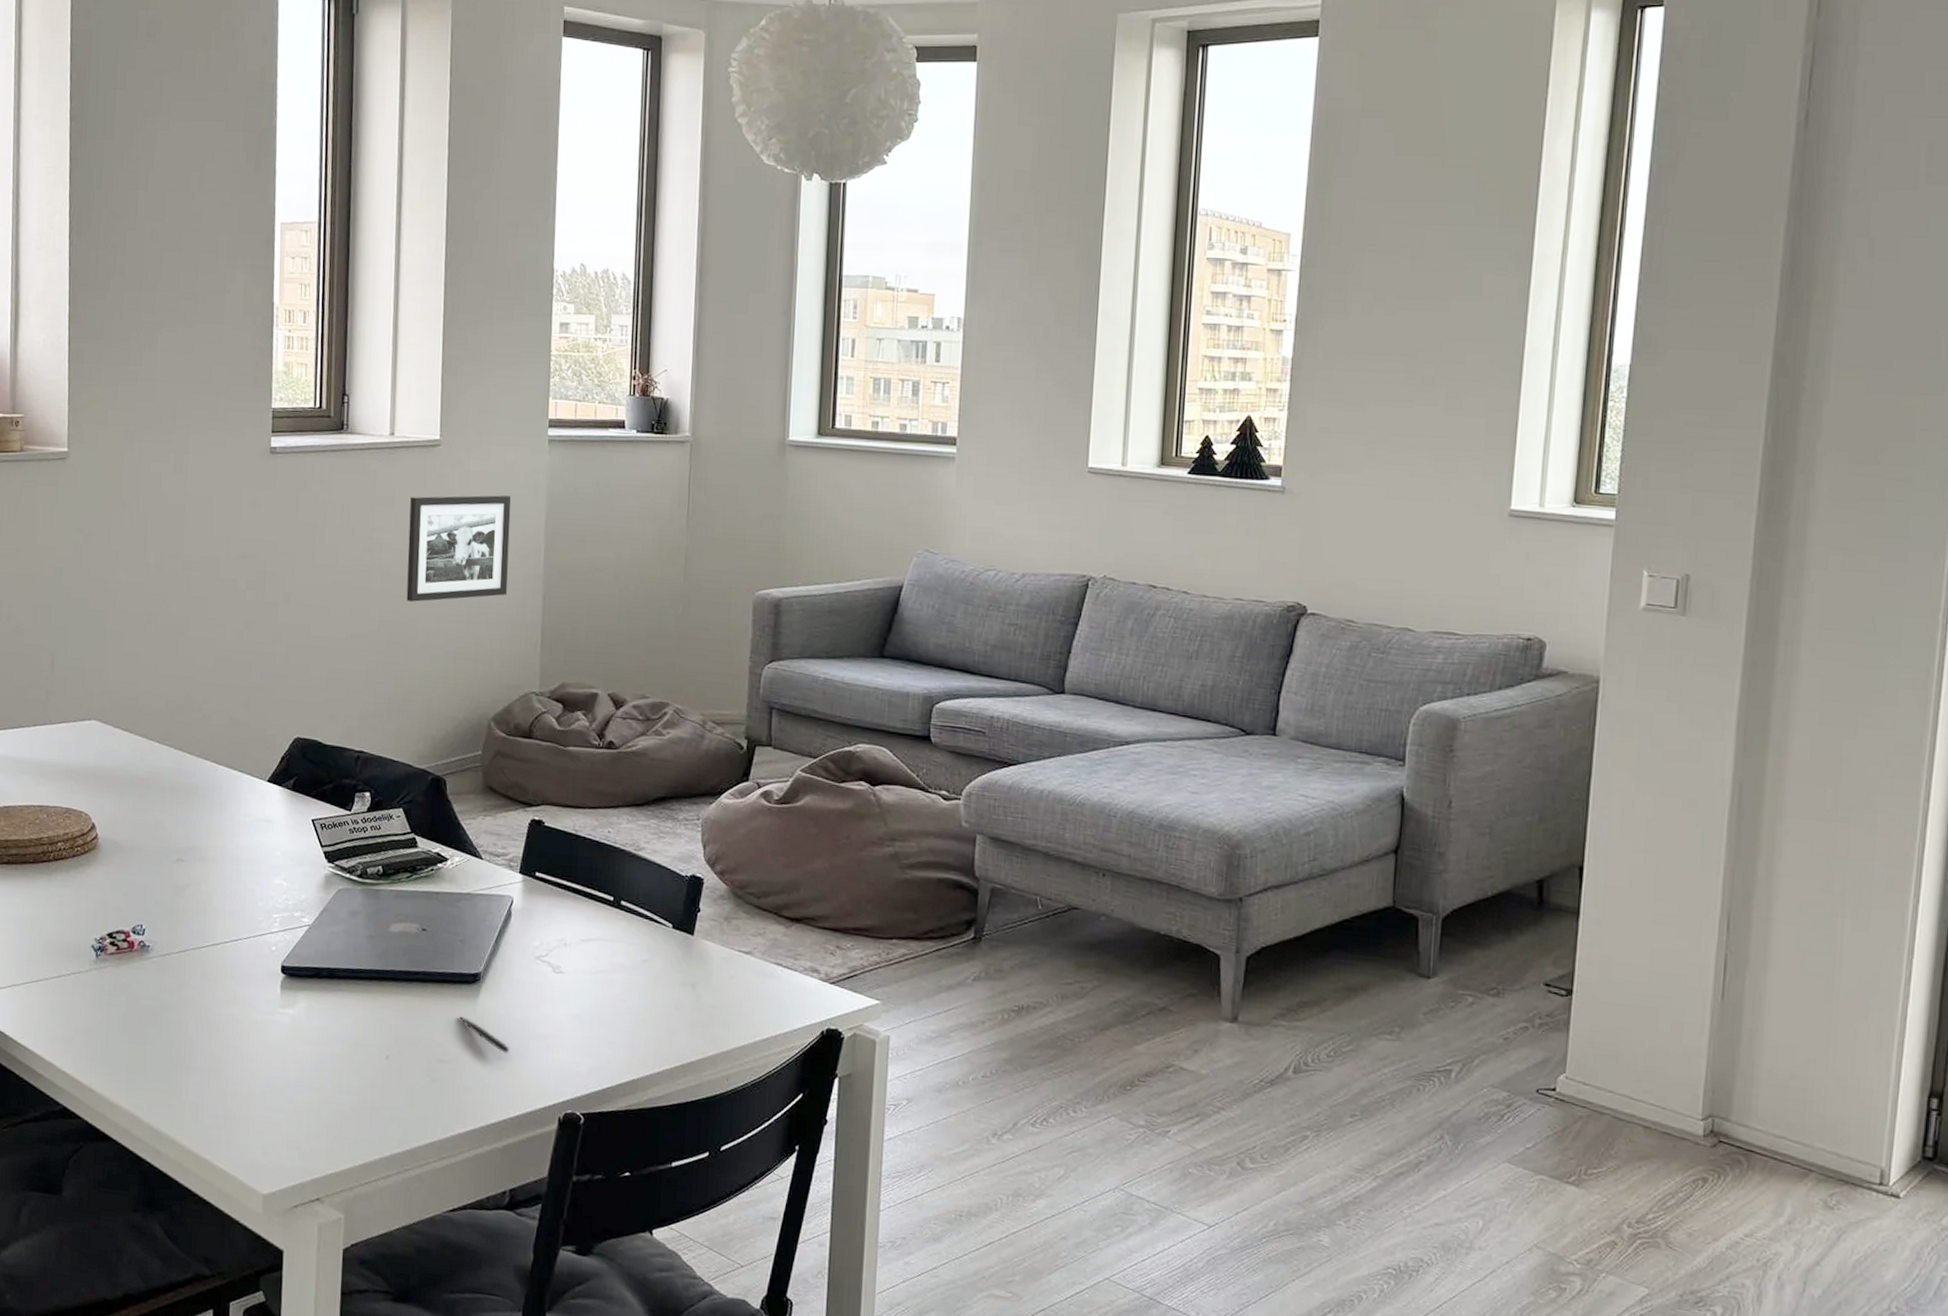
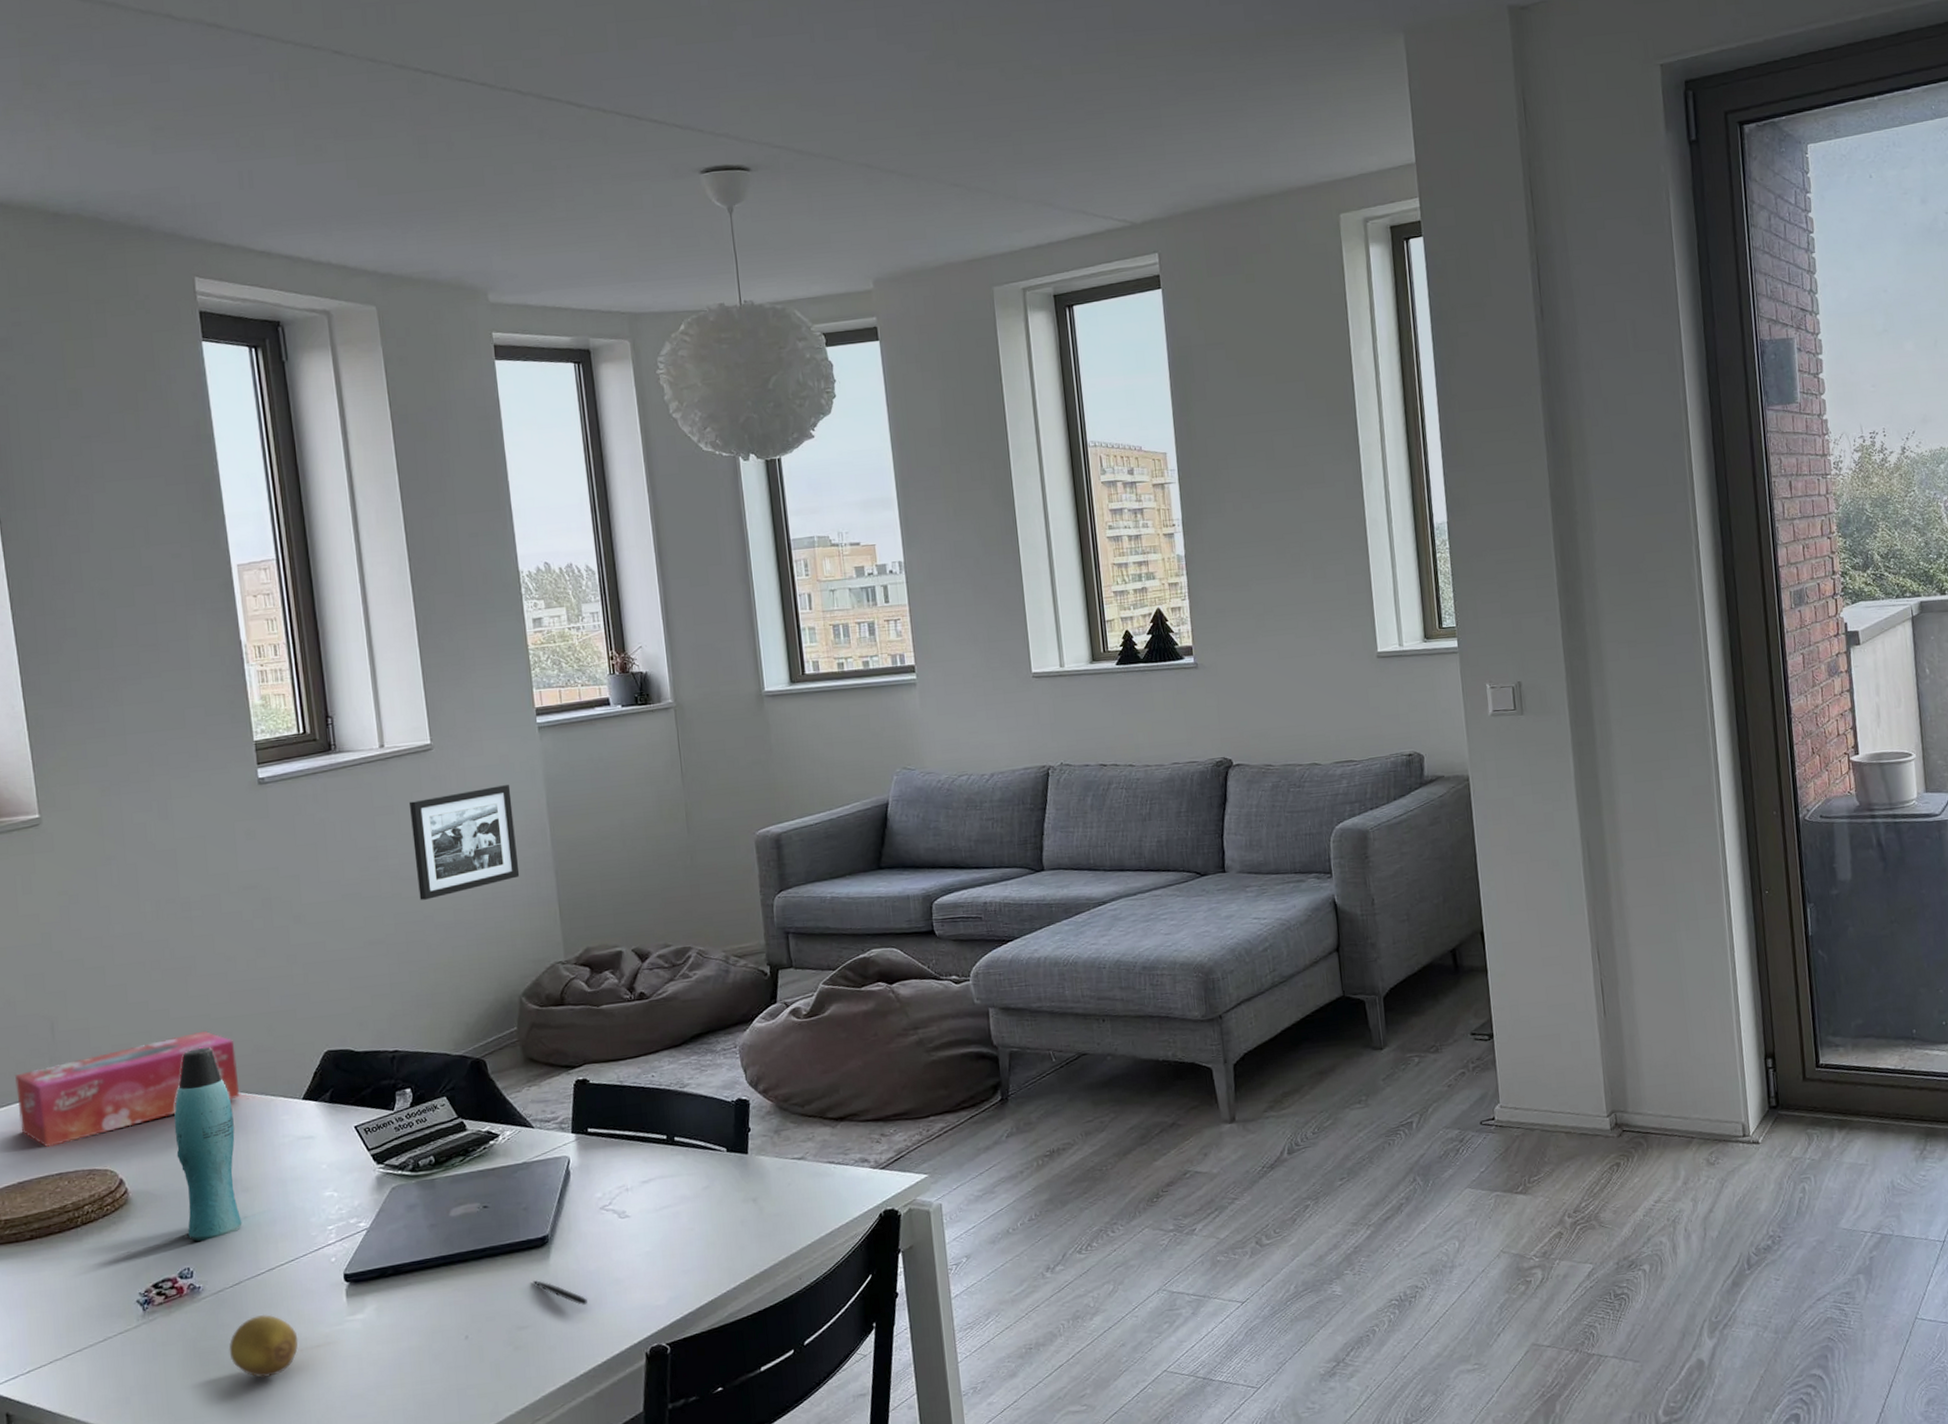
tissue box: none [12,693,213,779] -> present [15,1030,240,1147]
bottle: none [146,708,202,902] -> present [173,1046,242,1241]
fruit: none [167,987,231,1050] -> present [229,1314,298,1378]

